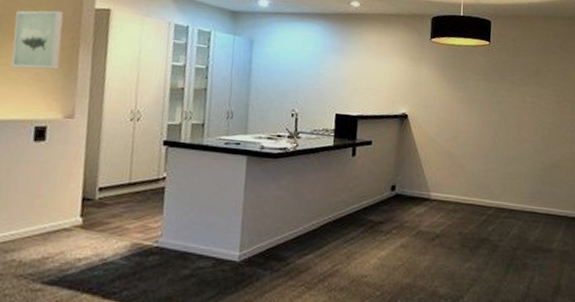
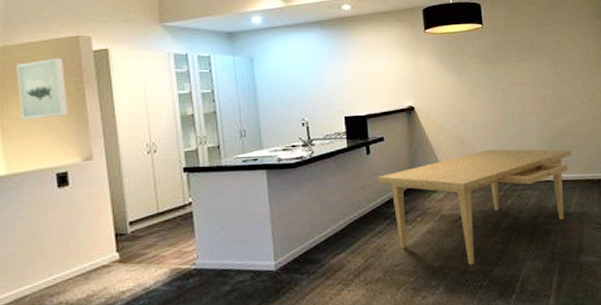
dining table: none [359,170,563,289] -> present [378,149,572,266]

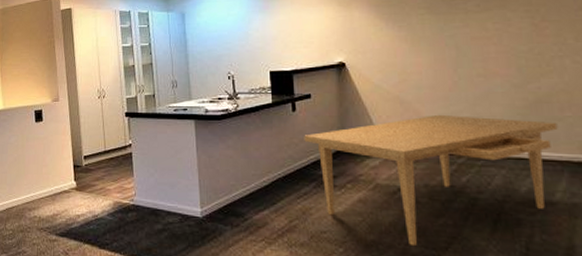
wall art: present [16,58,68,120] -> none [11,17,43,67]

